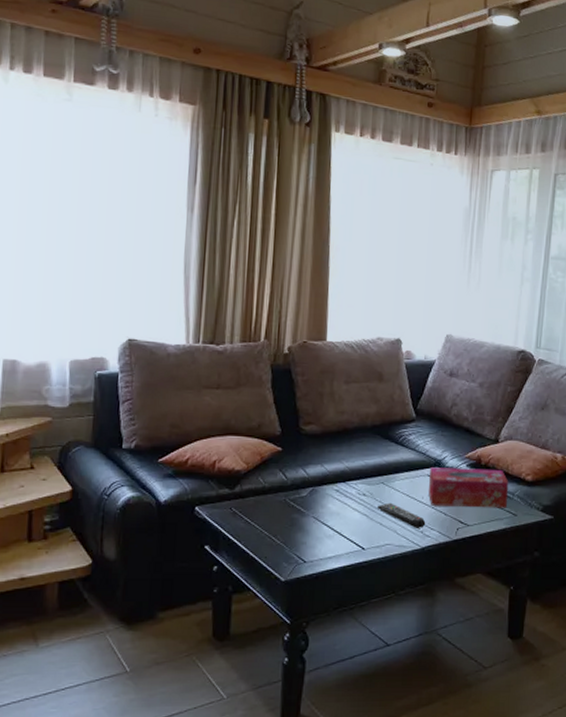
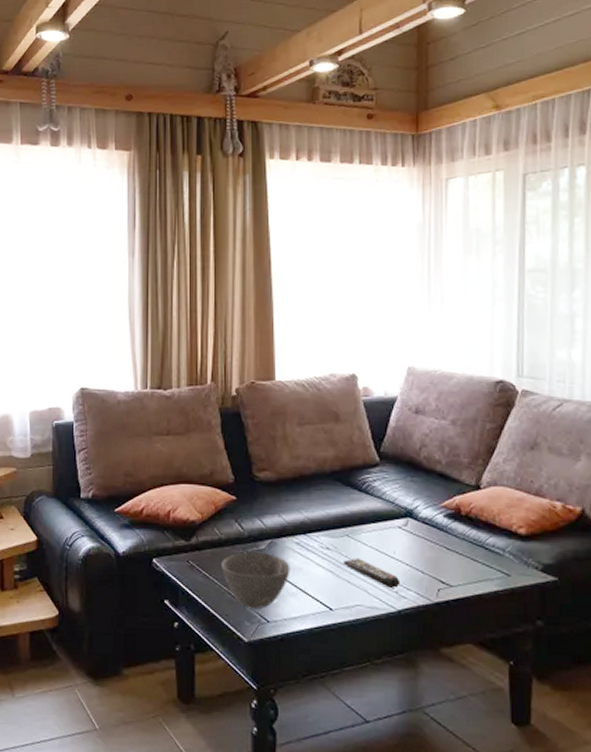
bowl: none [264,498,329,550] -> present [222,551,290,608]
tissue box: present [429,467,509,508] -> none [401,518,498,567]

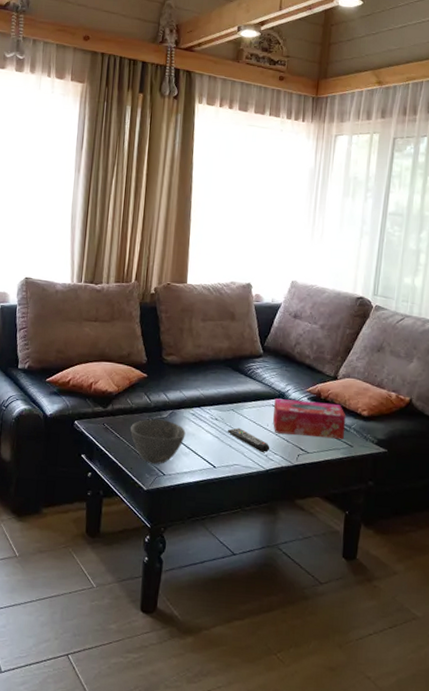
tissue box: none [401,518,498,567] -> present [273,398,346,440]

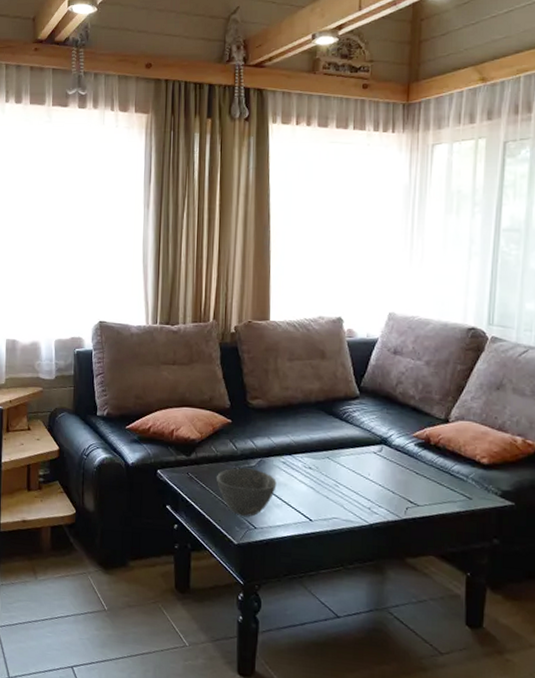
remote control: present [228,427,270,452] -> none [324,477,373,505]
tissue box: present [273,398,346,440] -> none [375,445,462,491]

